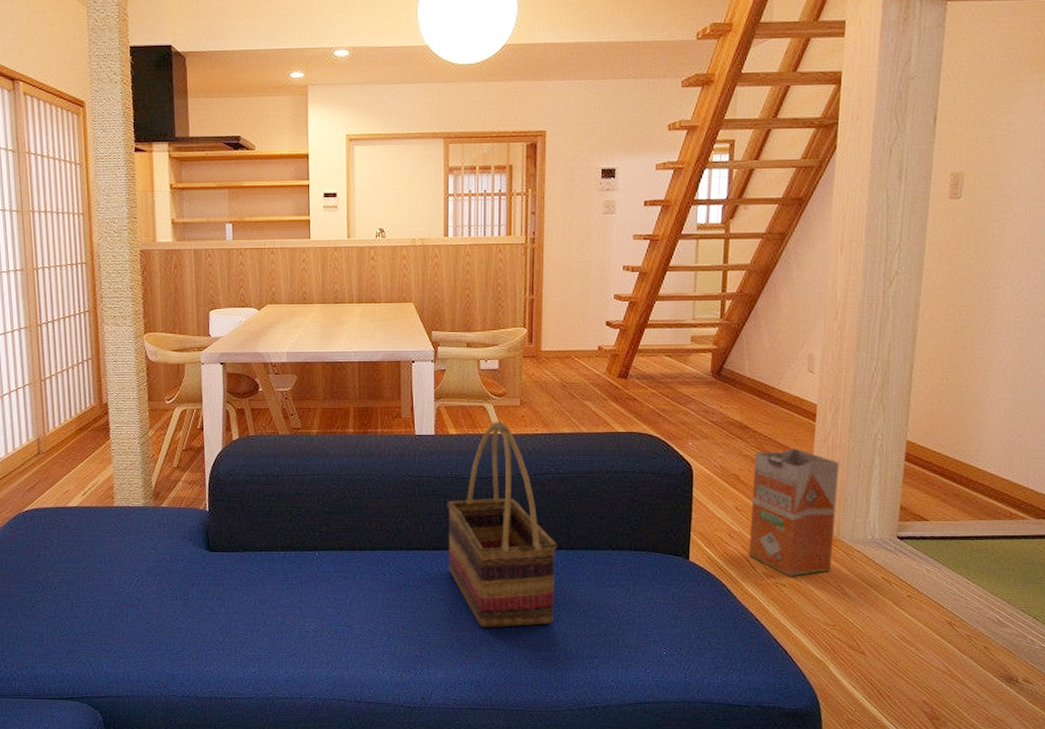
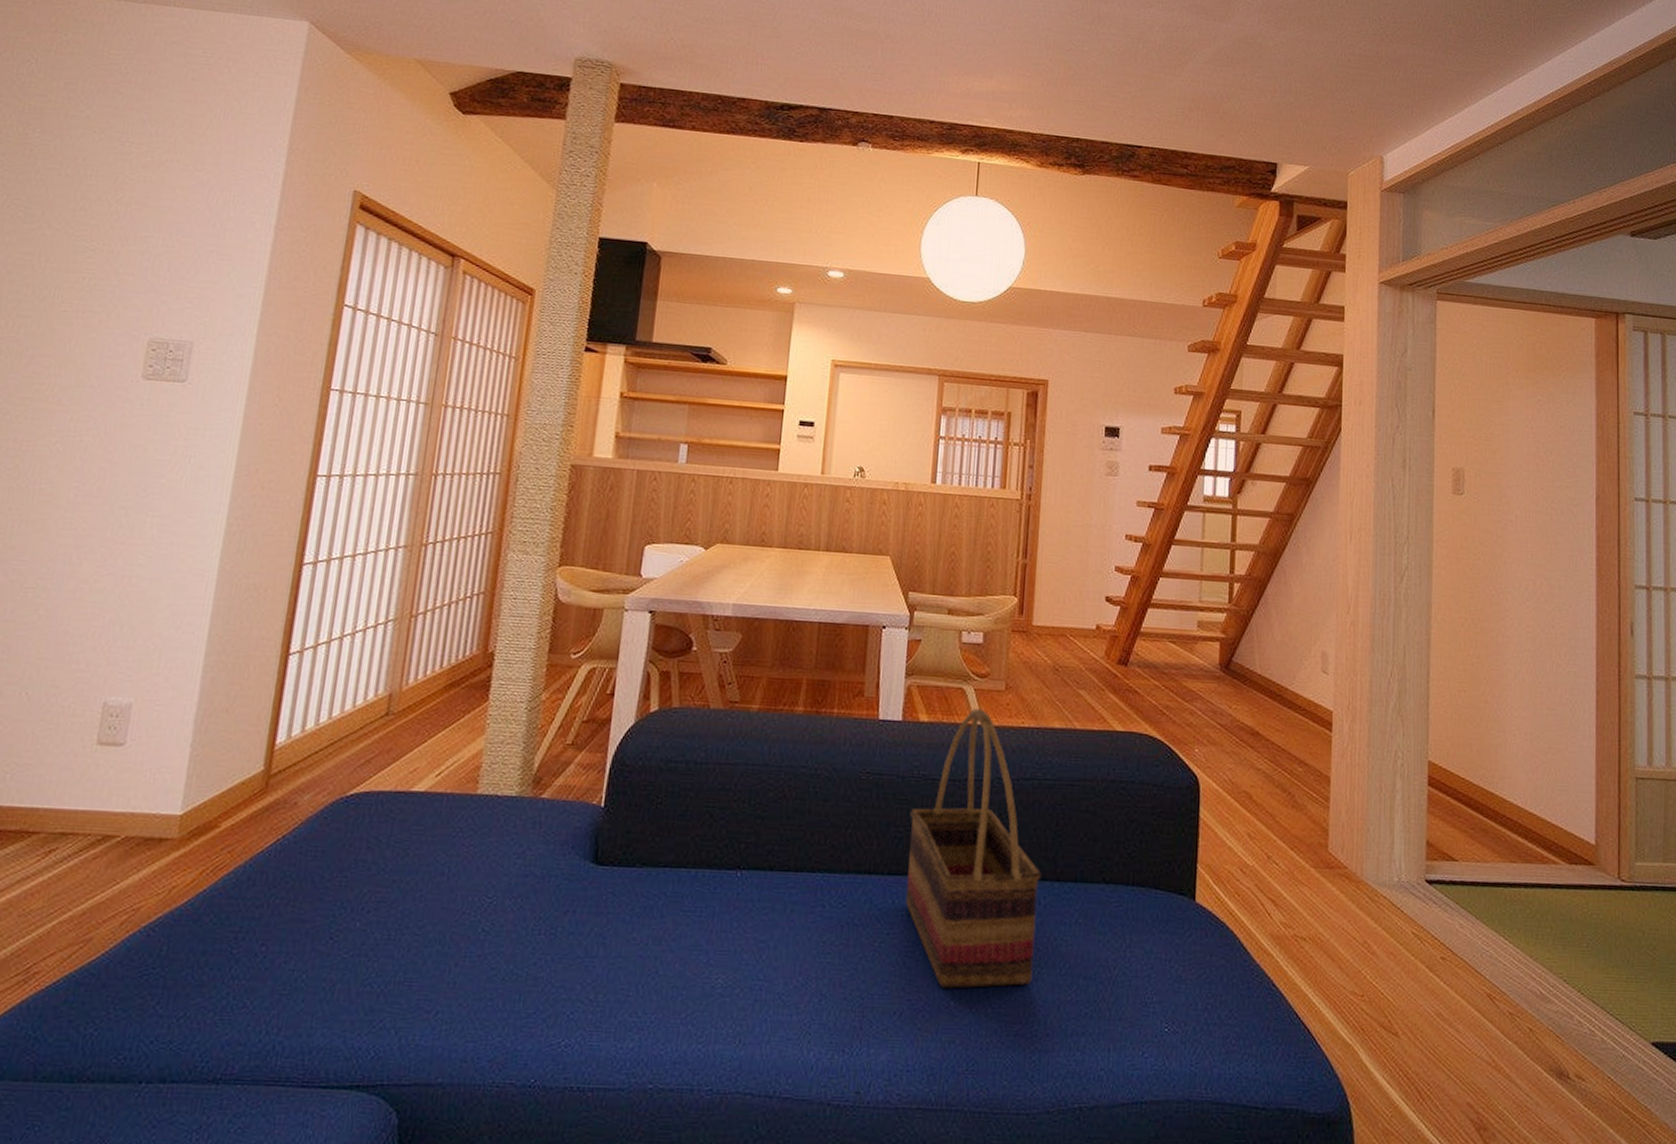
waste bin: present [748,448,840,577] -> none [1263,762,1360,928]

